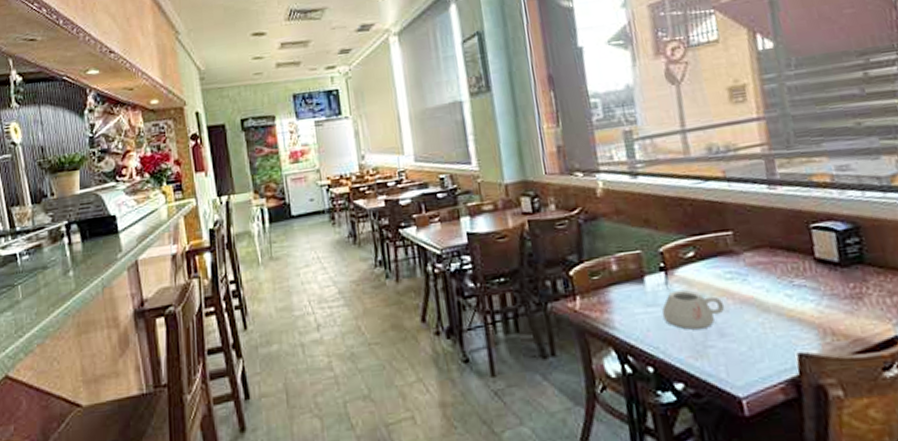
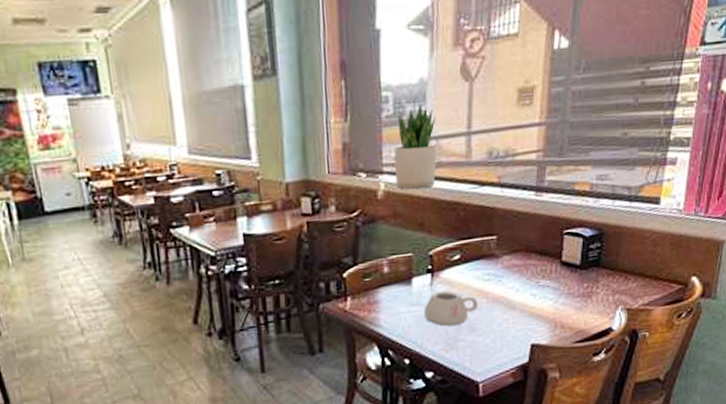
planter: none [608,107,655,187] -> present [394,104,438,189]

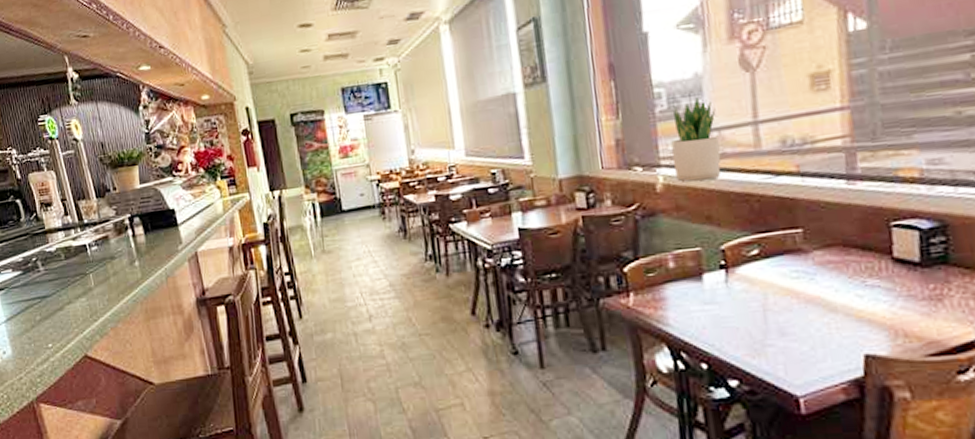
cup: present [423,290,479,326] -> none [719,288,788,328]

